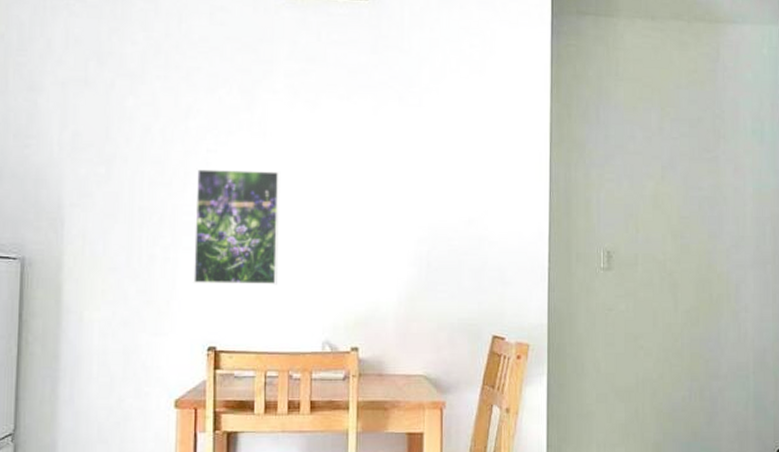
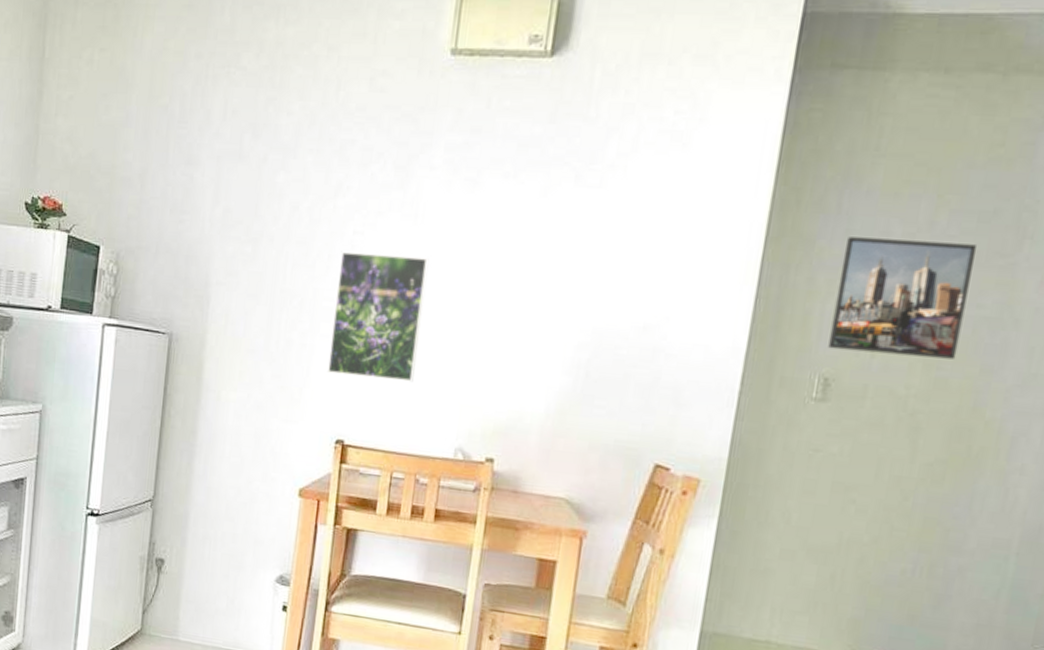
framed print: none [606,141,692,230] -> present [828,237,978,359]

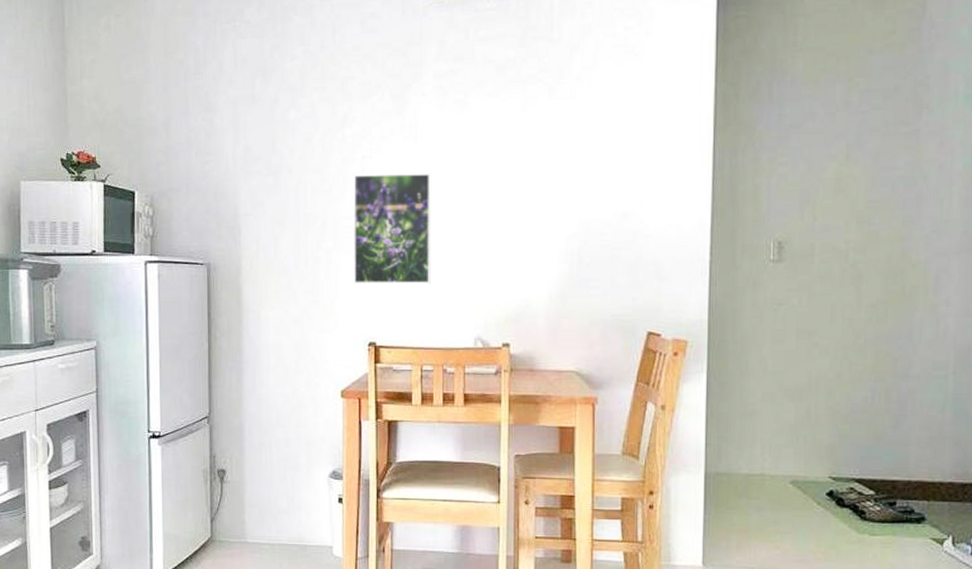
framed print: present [828,237,978,359] -> none [778,117,886,217]

